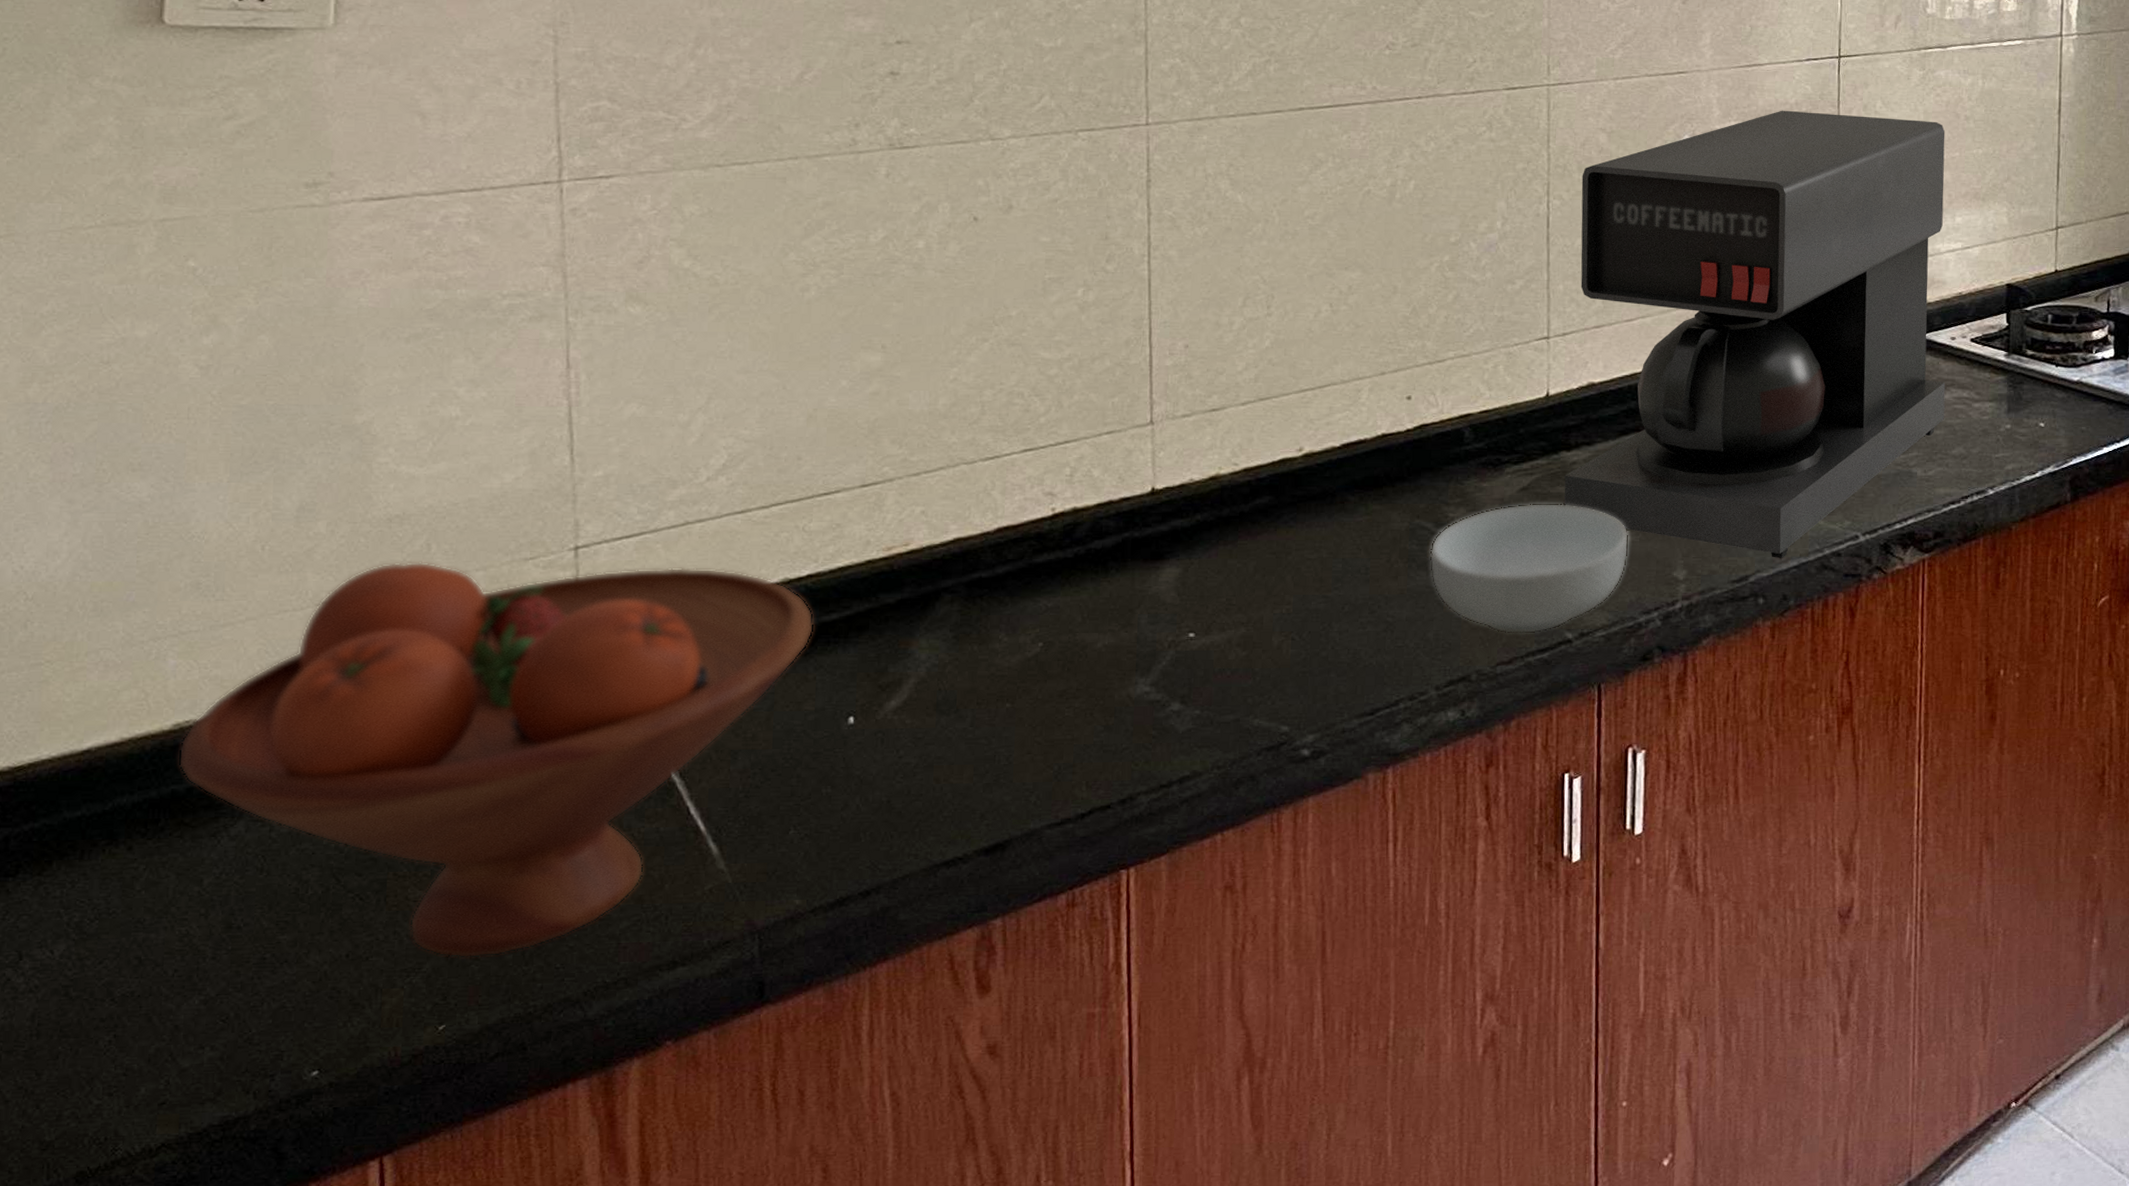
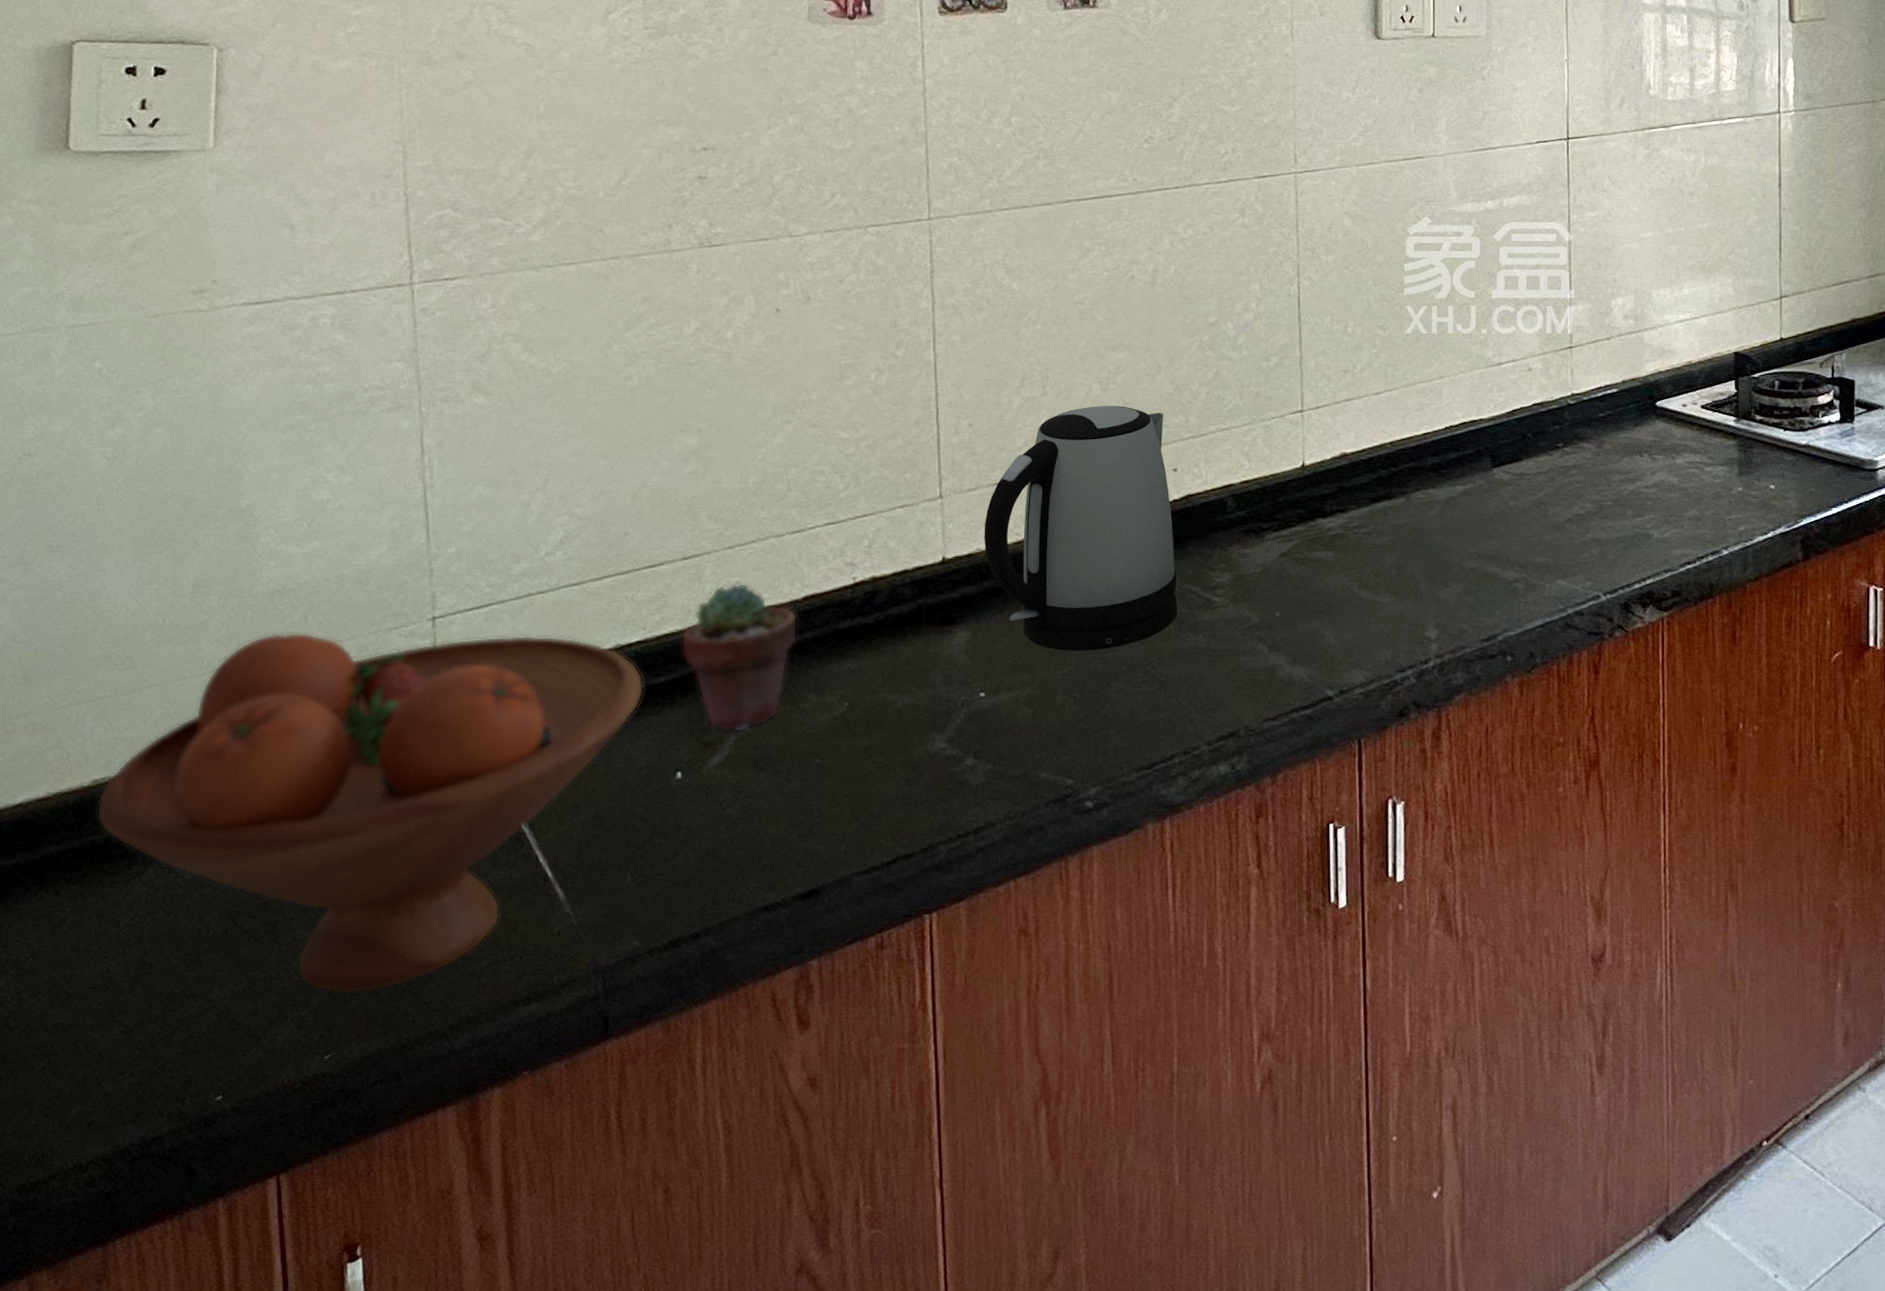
potted succulent: none [857,513,989,674] -> present [681,583,798,733]
kettle: none [1198,328,1408,589] -> present [984,406,1178,651]
cereal bowl: present [1429,503,1629,634] -> none [1198,567,1383,692]
coffee maker: present [1564,110,1946,558] -> none [1321,191,1679,618]

